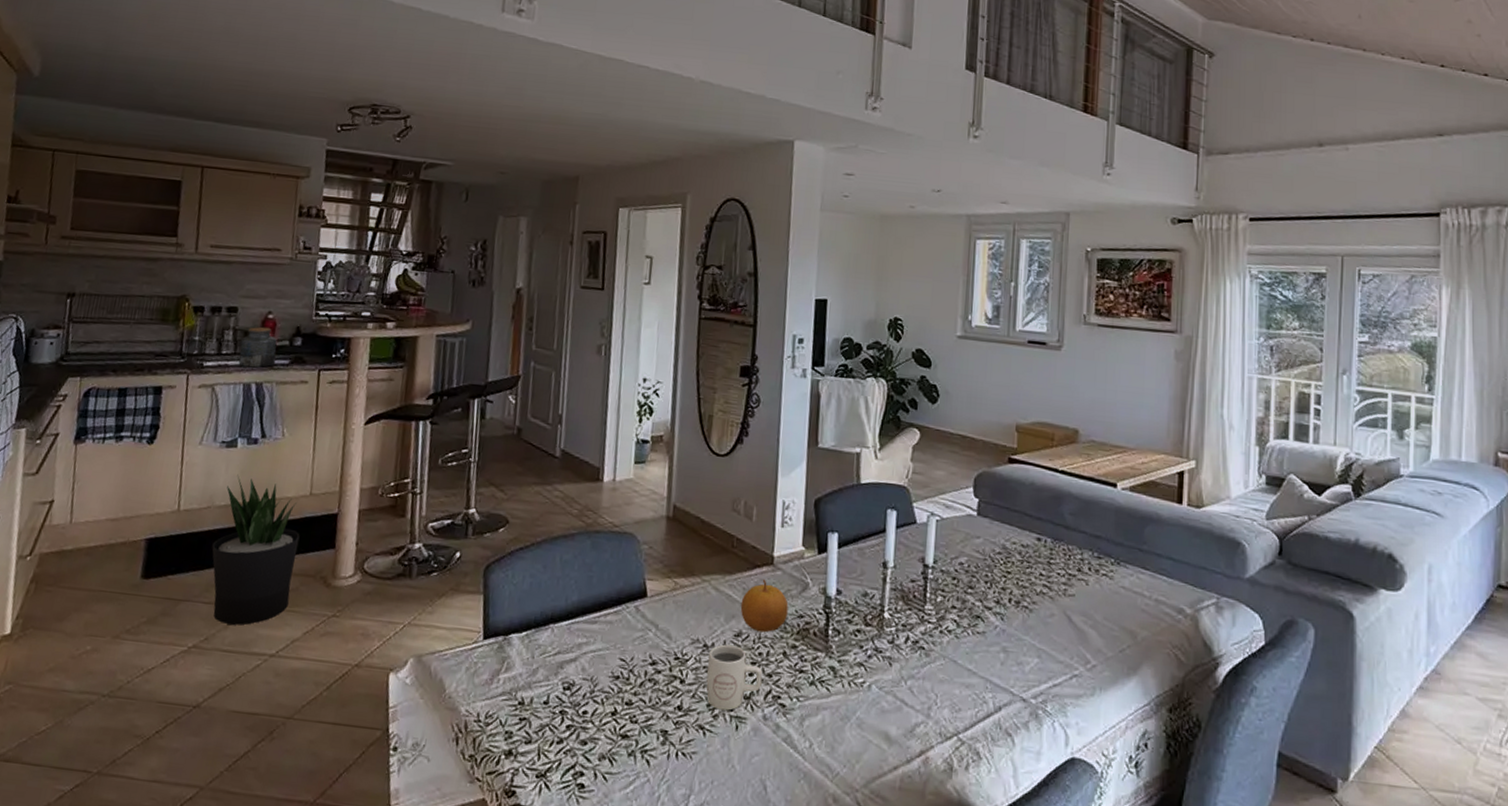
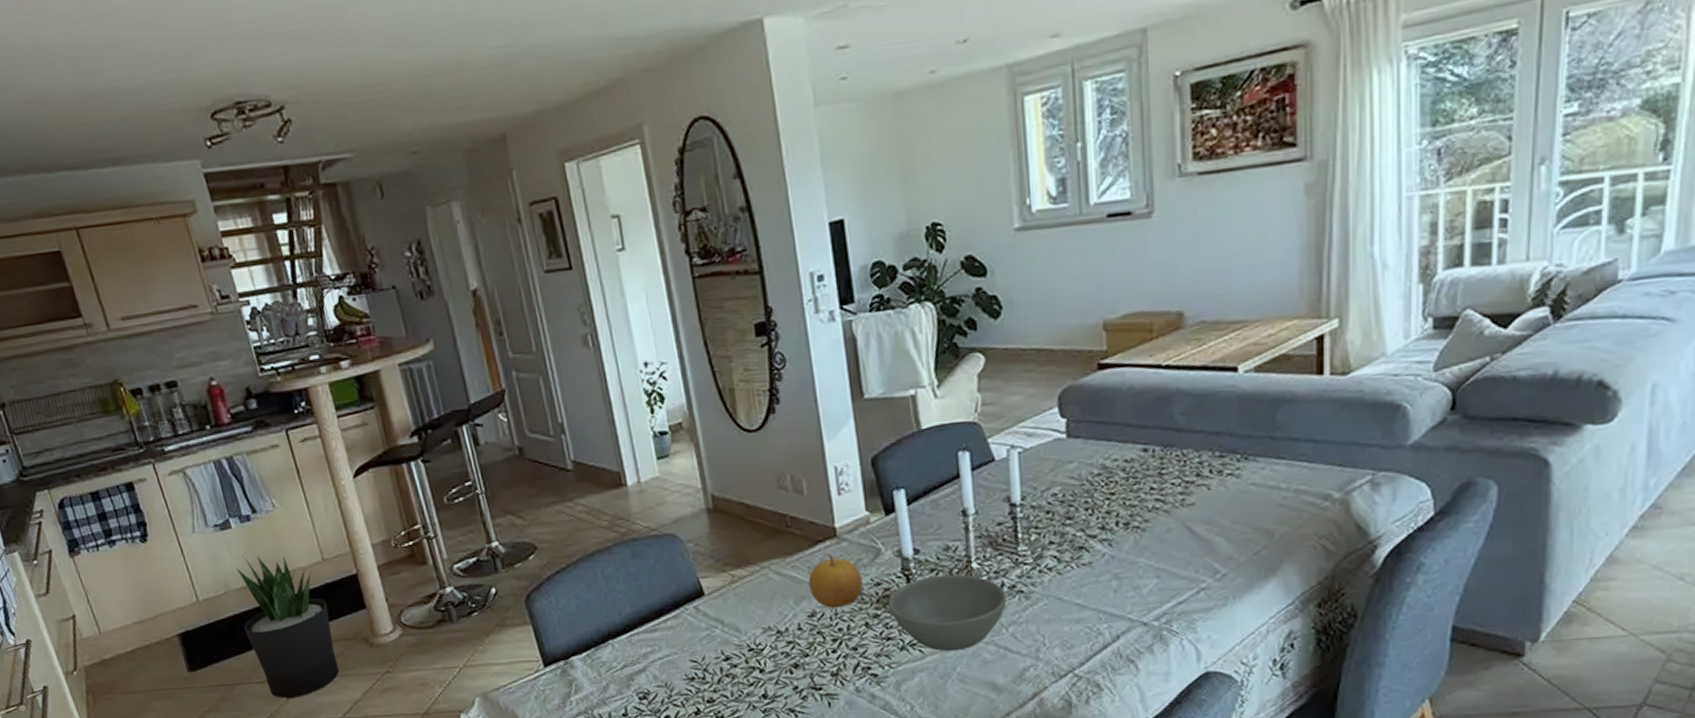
jar: present [238,326,277,368] -> none [192,395,239,444]
mug: present [706,644,763,711] -> none [784,626,848,691]
soup bowl: none [806,618,909,695] -> present [888,574,1007,652]

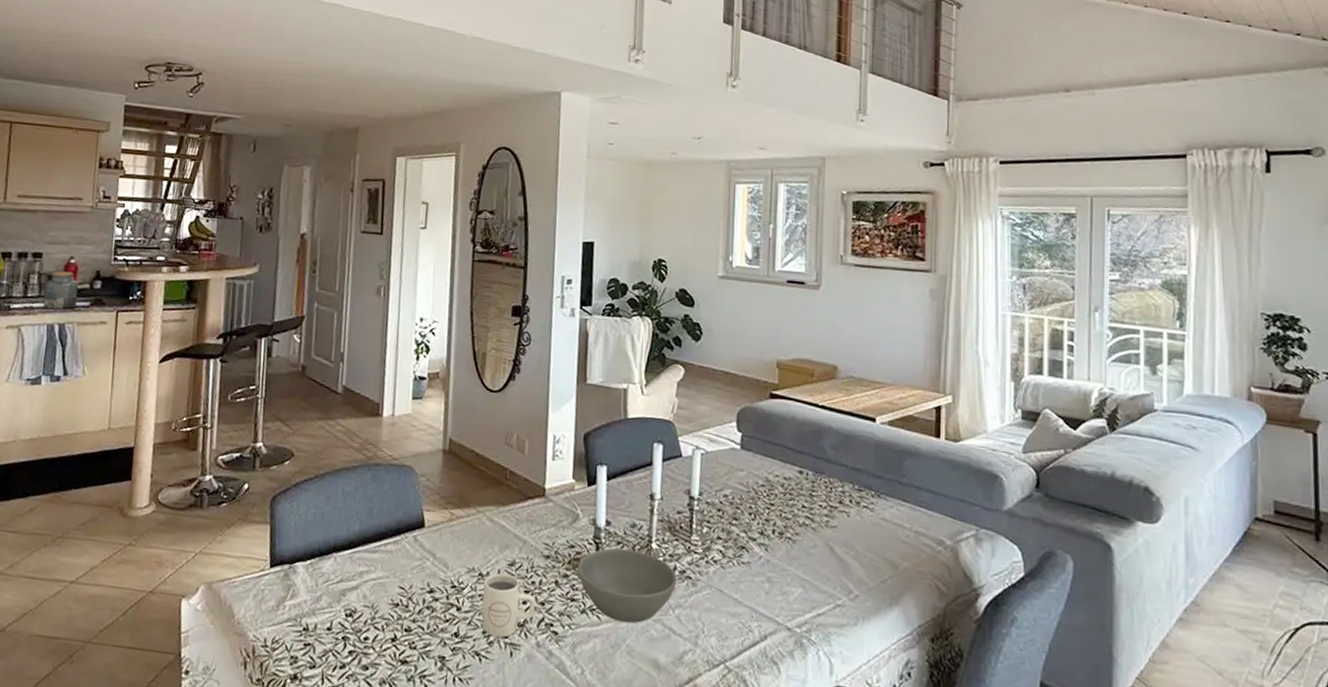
jar: none [192,395,239,444] -> present [43,271,79,310]
planter: present [236,554,339,698] -> none [17,410,99,553]
mug: none [784,626,848,691] -> present [482,573,536,638]
fruit: present [808,553,863,608] -> none [513,510,560,562]

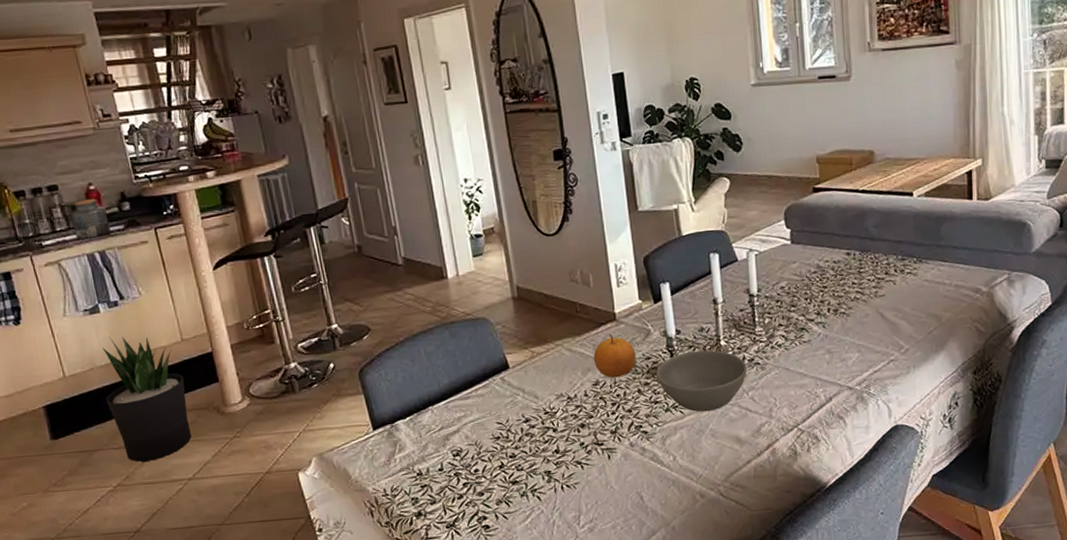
planter: none [17,410,99,553] -> present [102,335,191,462]
mug: present [482,573,536,638] -> none [574,392,624,447]
fruit: none [513,510,560,562] -> present [593,334,636,378]

